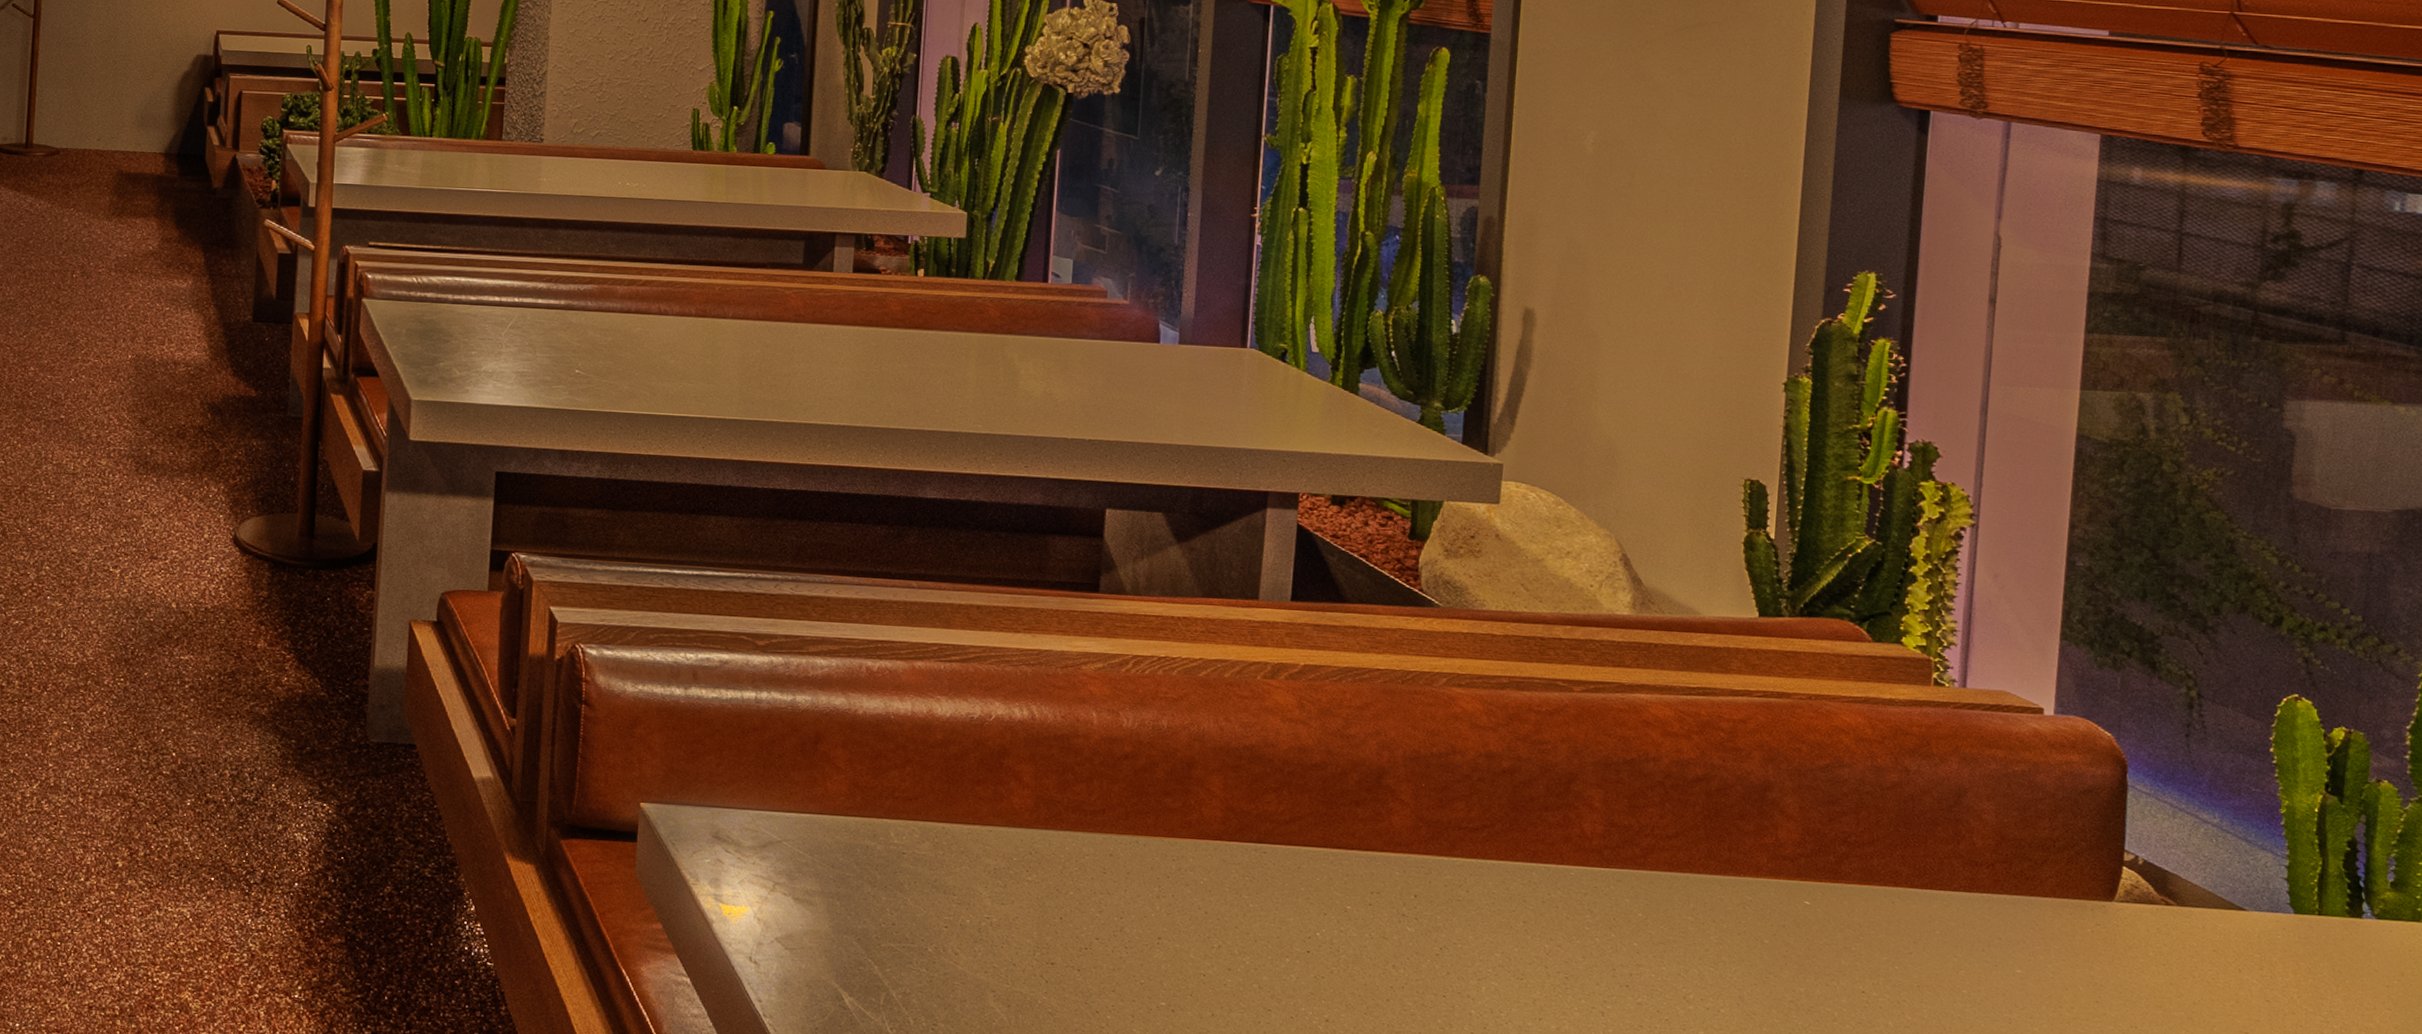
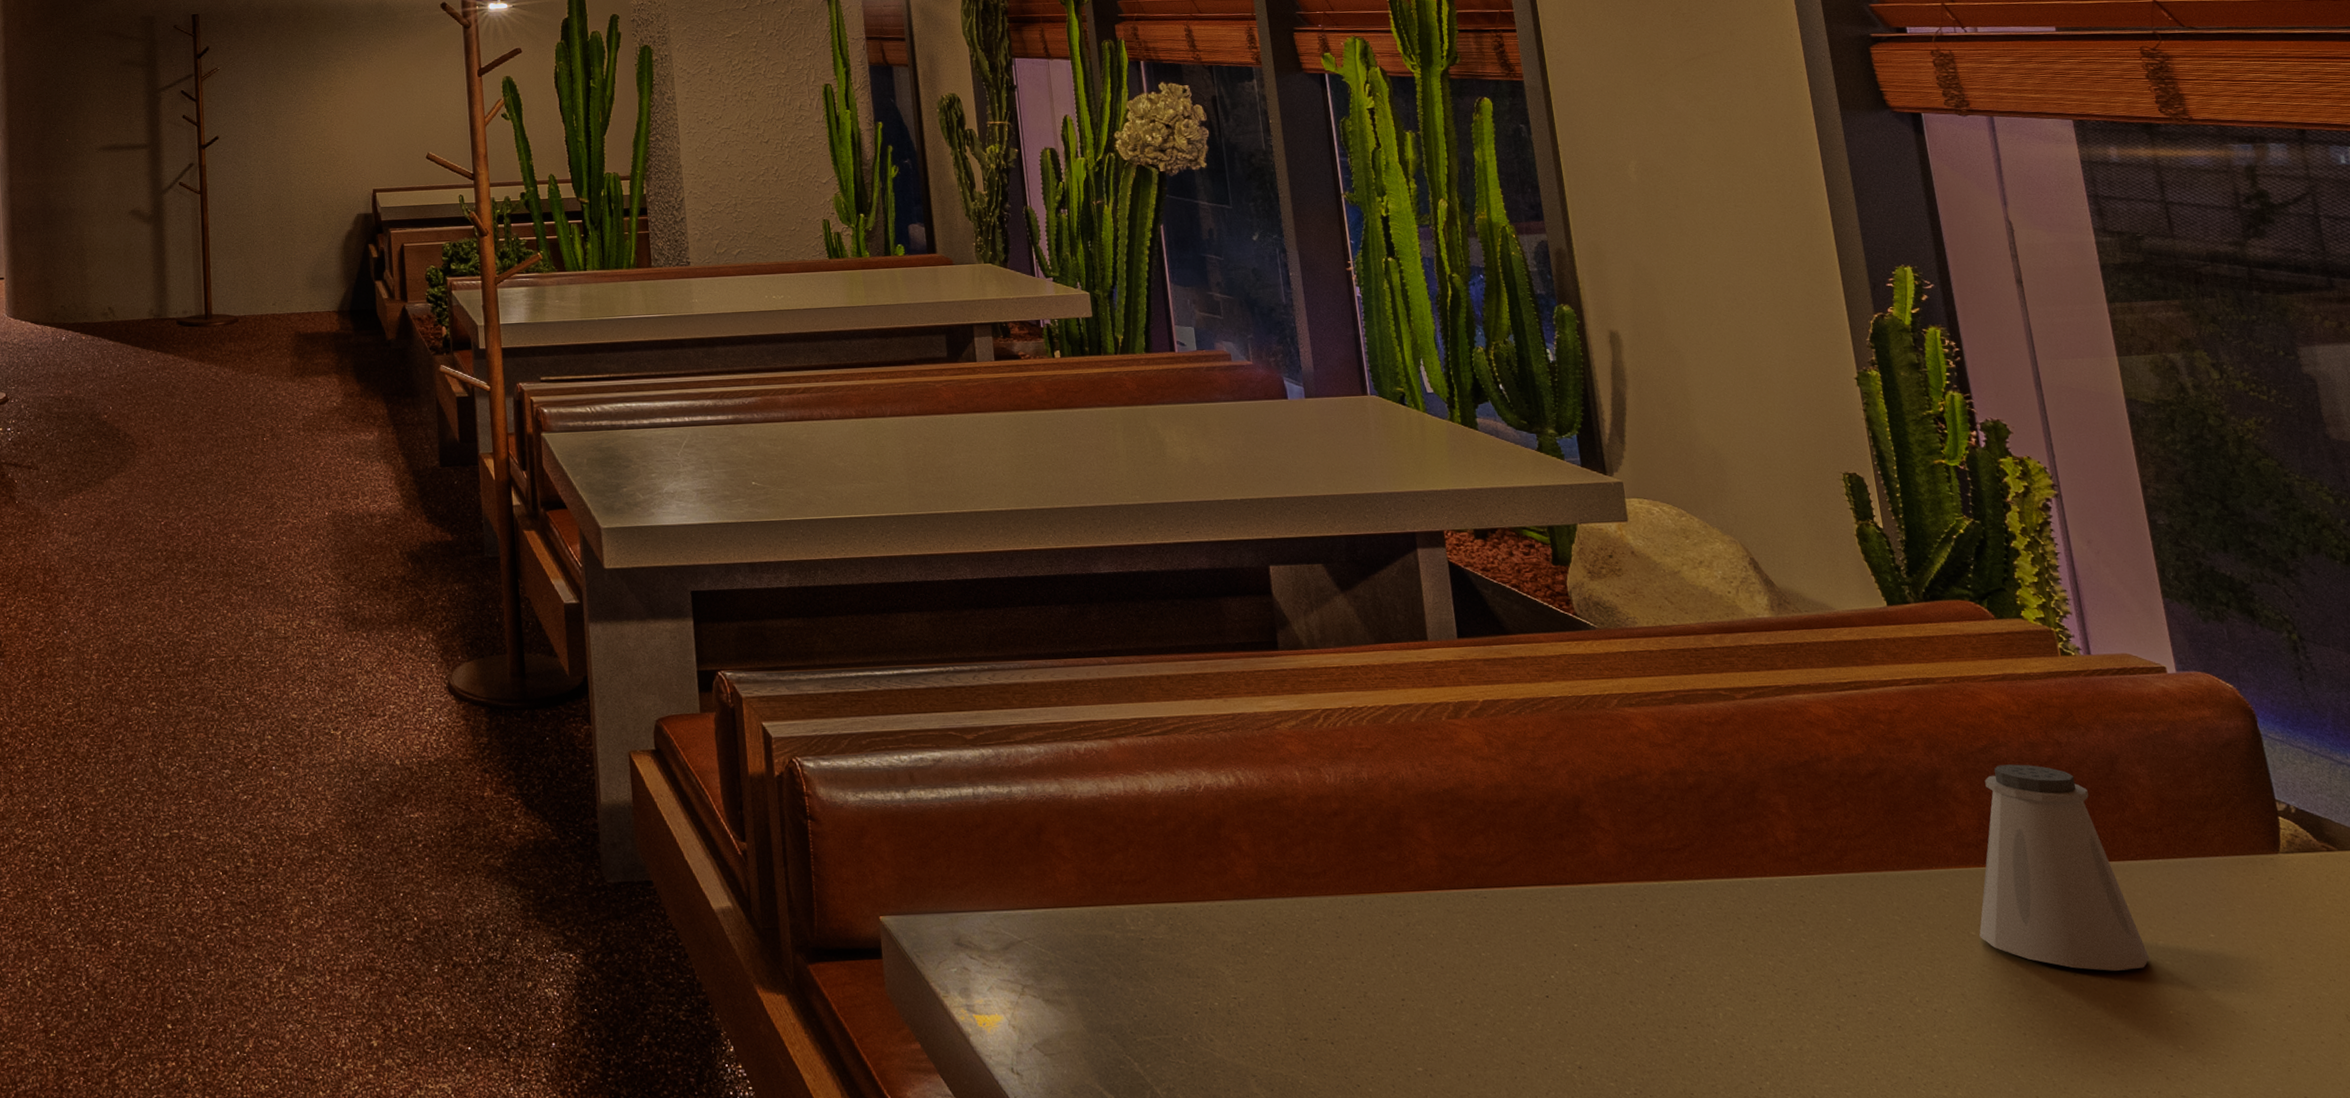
saltshaker: none [1773,785,1947,994] -> present [1979,764,2150,971]

